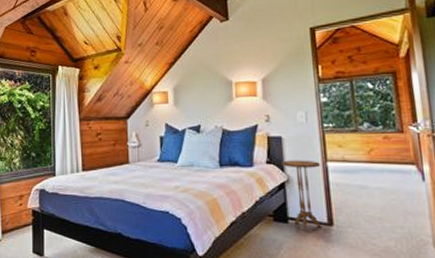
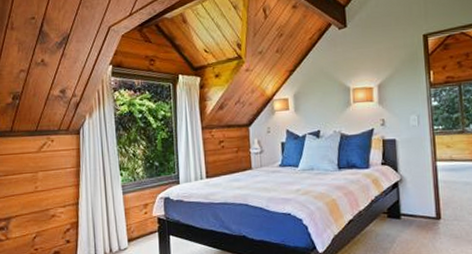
side table: present [282,160,323,232] -> none [396,160,432,226]

